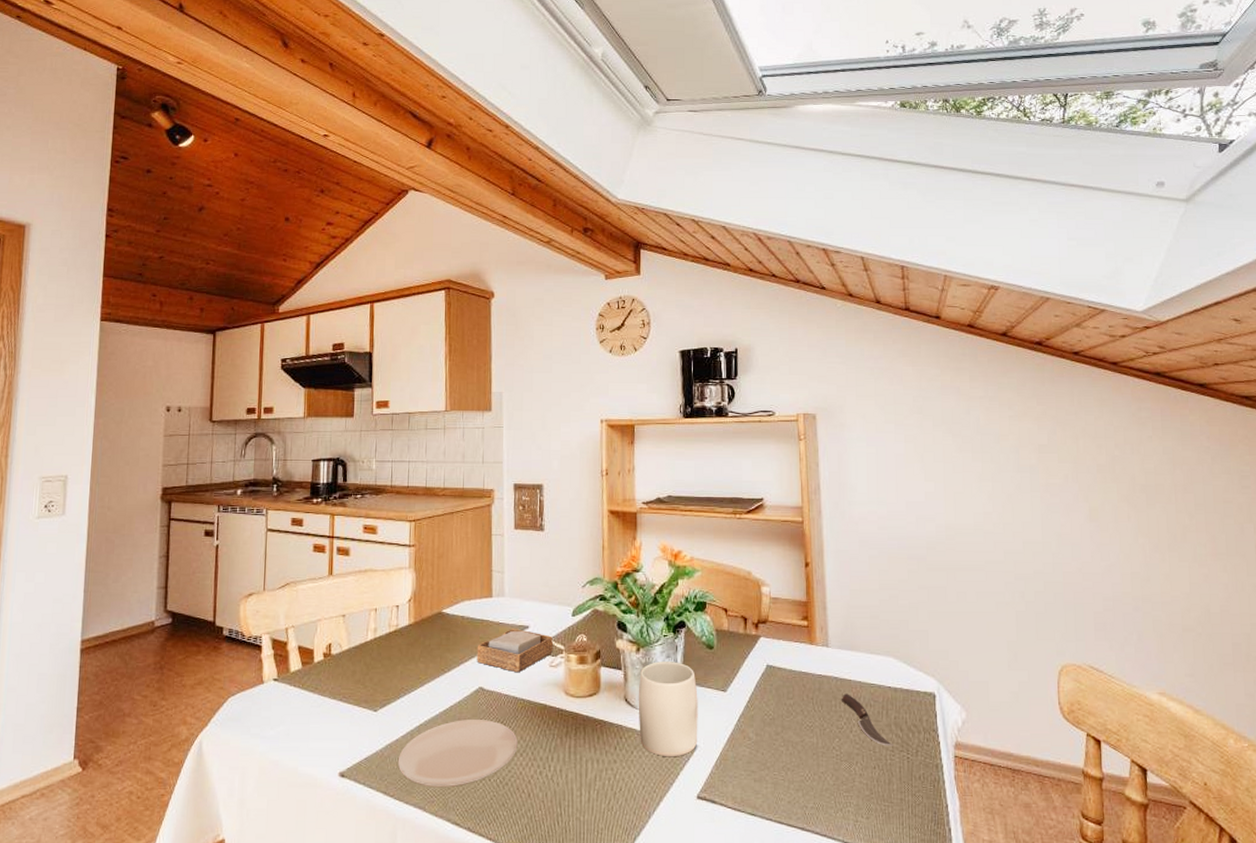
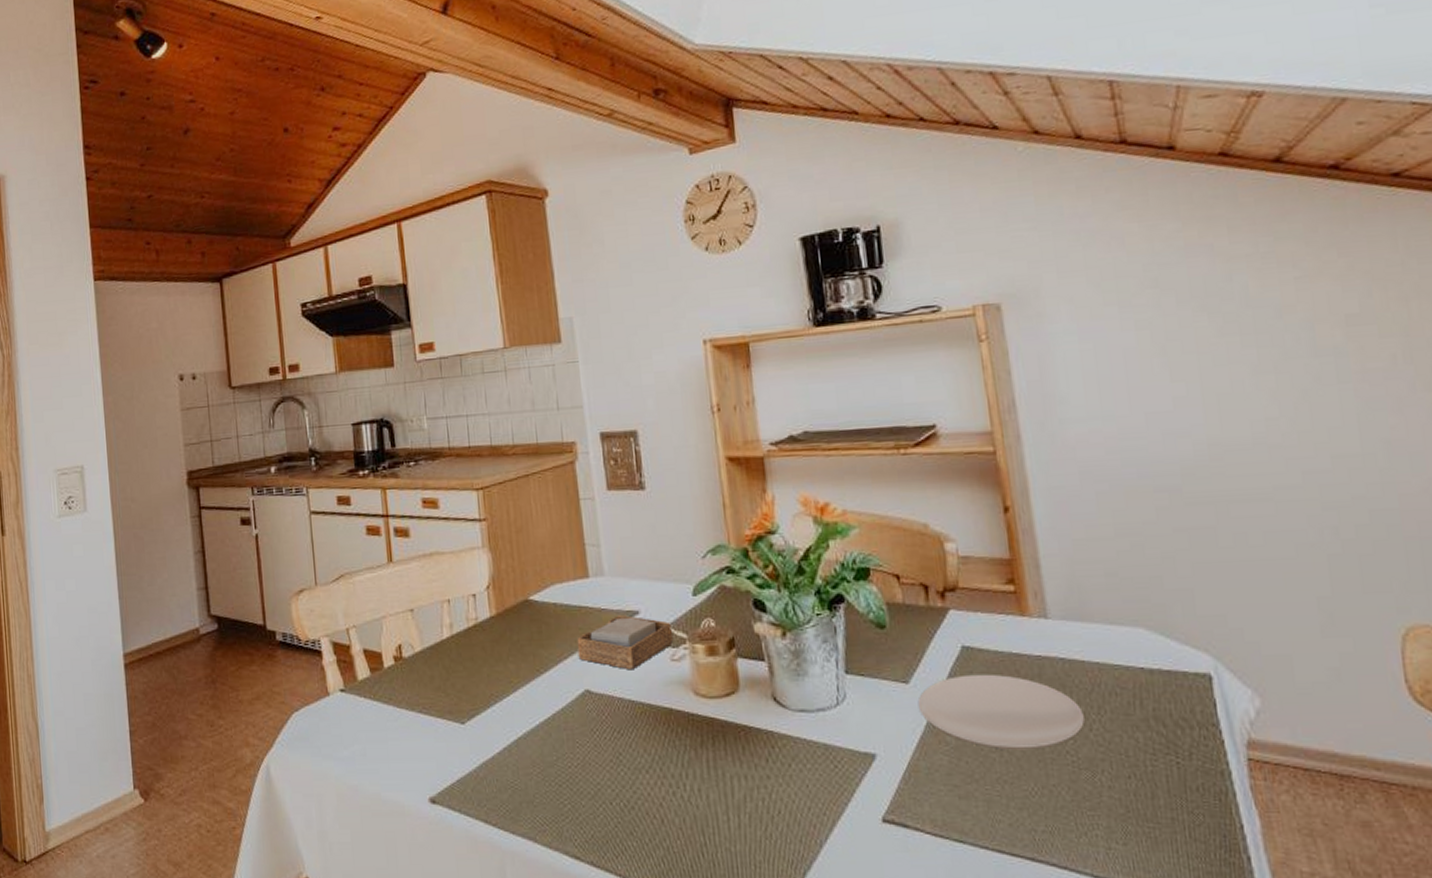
plate: present [397,718,518,788] -> none [496,728,642,814]
mug: present [638,661,698,757] -> none [789,647,876,770]
plate: none [731,687,847,746] -> present [917,674,1084,751]
knife: present [841,694,893,746] -> none [1071,679,1154,748]

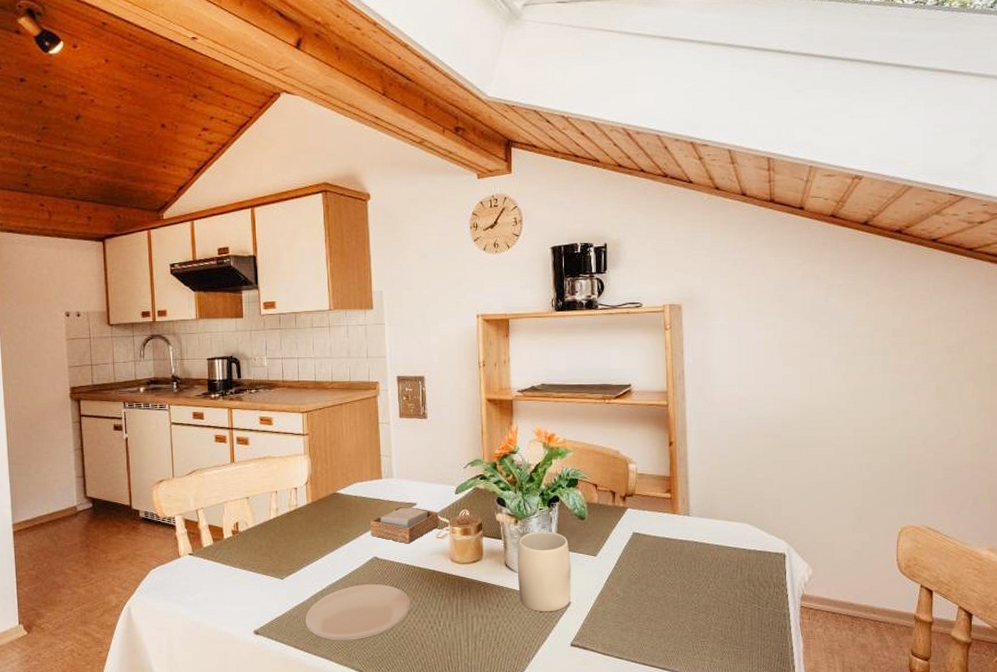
plate: none [496,728,642,814] -> present [305,583,411,642]
mug: none [789,647,876,770] -> present [517,531,571,612]
plate: present [917,674,1084,751] -> none [601,551,705,600]

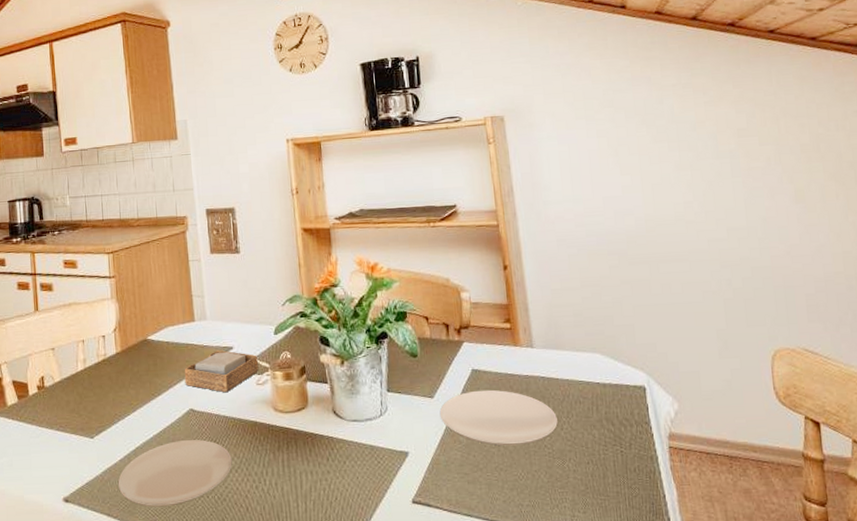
mug: present [517,531,571,612] -> none [345,372,409,465]
plate: none [601,551,705,600] -> present [439,389,558,446]

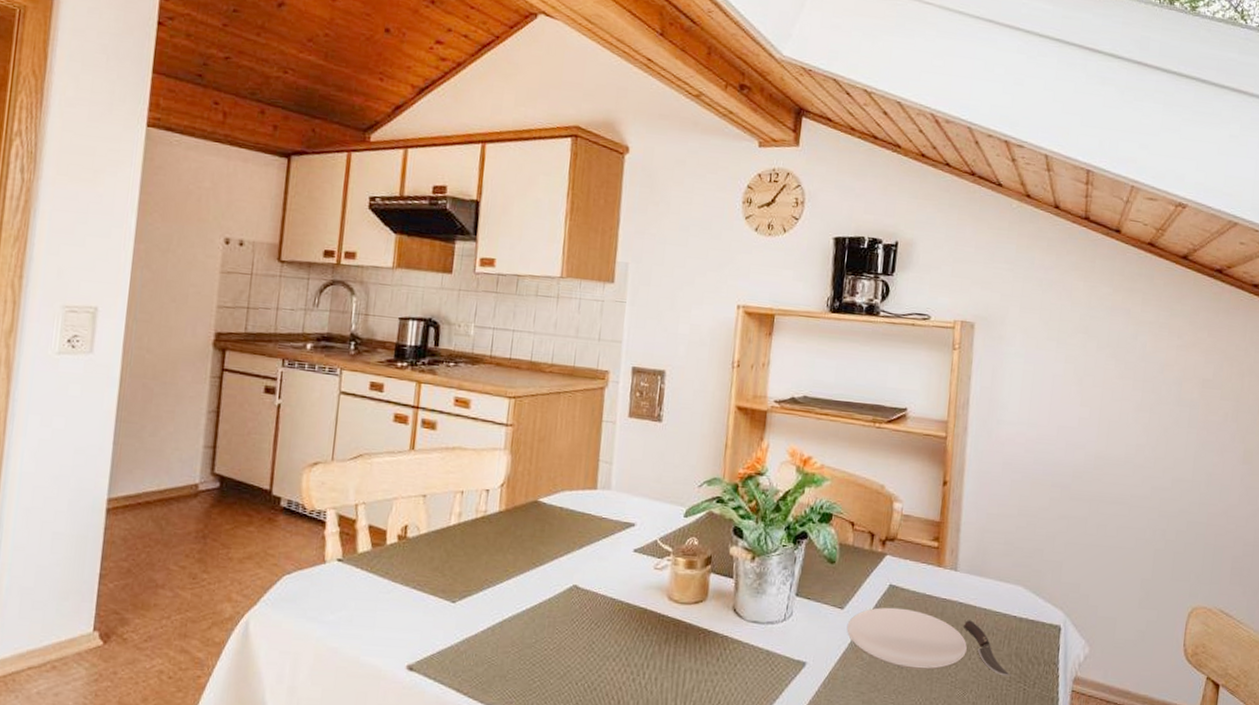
plate: present [118,439,232,507] -> none [474,618,612,689]
napkin holder: present [184,350,259,393] -> none [573,525,661,573]
knife: none [549,392,606,442] -> present [963,620,1011,677]

